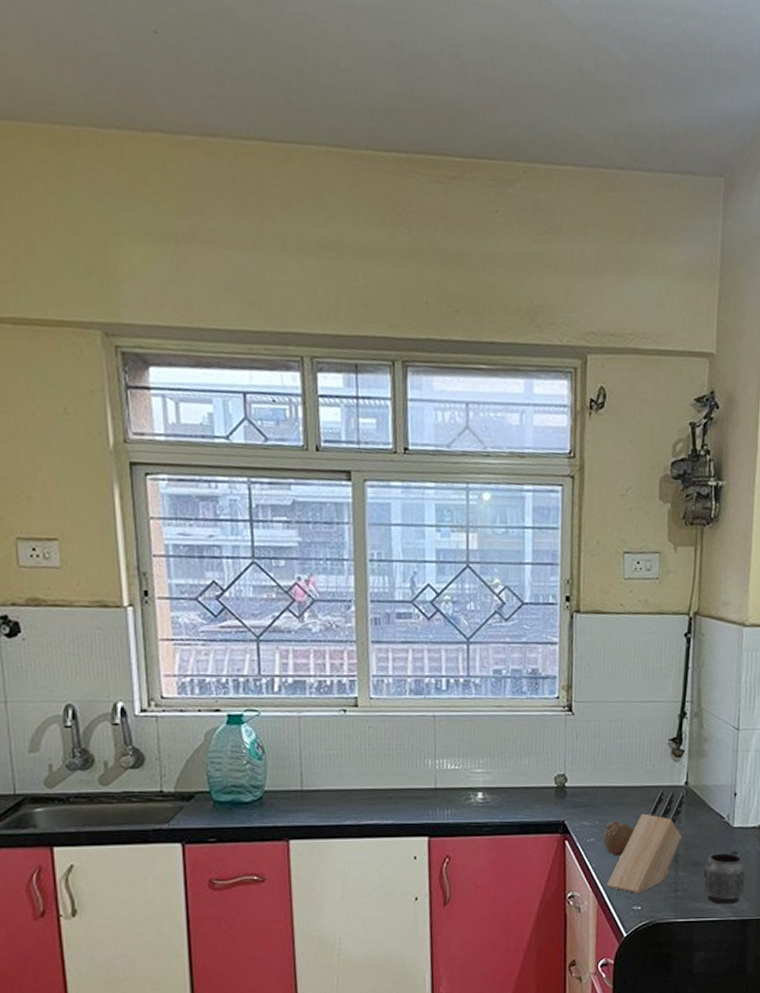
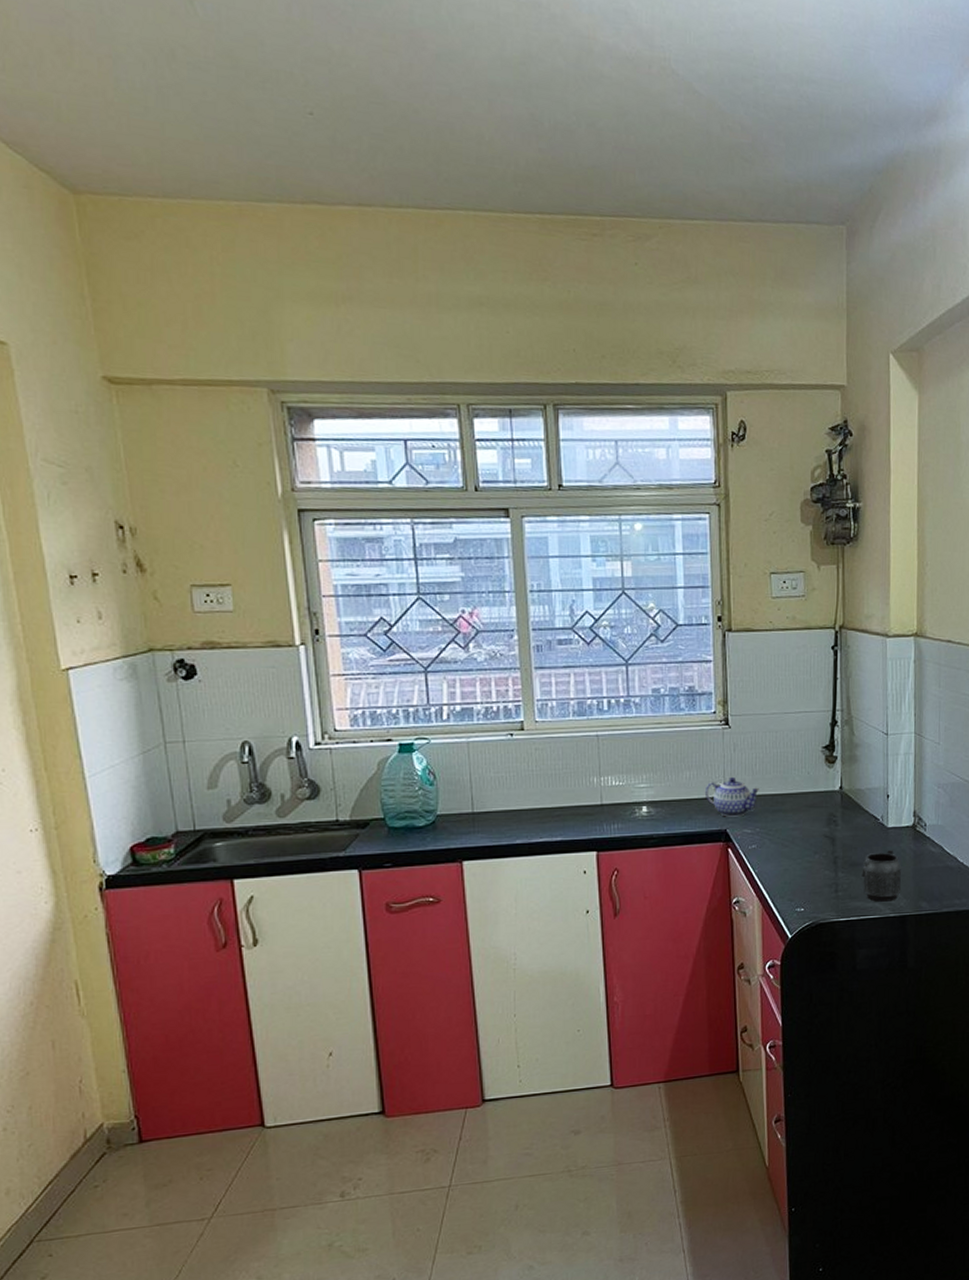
teapot: none [543,766,601,808] -> present [704,776,759,817]
fruit: present [603,820,634,857] -> none [764,827,793,861]
knife block: present [607,790,685,894] -> none [770,796,840,896]

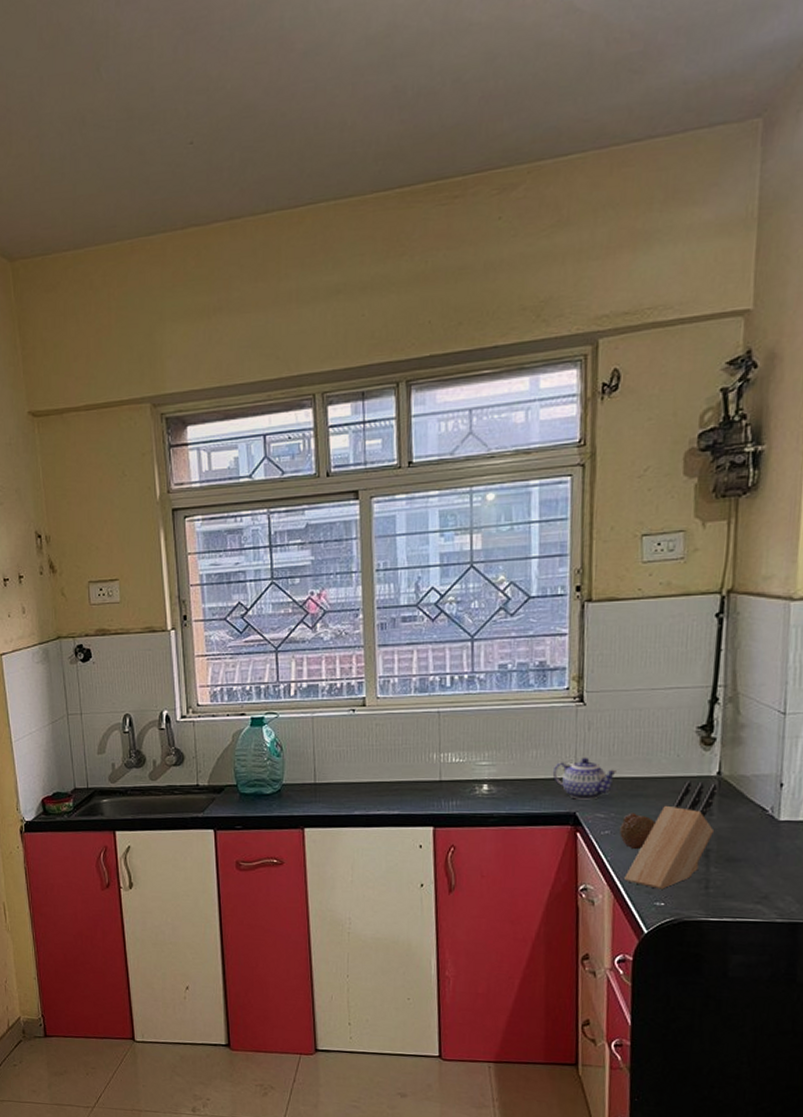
fruit: none [764,827,793,861] -> present [620,812,656,850]
knife block: none [770,796,840,896] -> present [624,781,717,889]
mug: present [862,849,901,902] -> none [741,845,795,905]

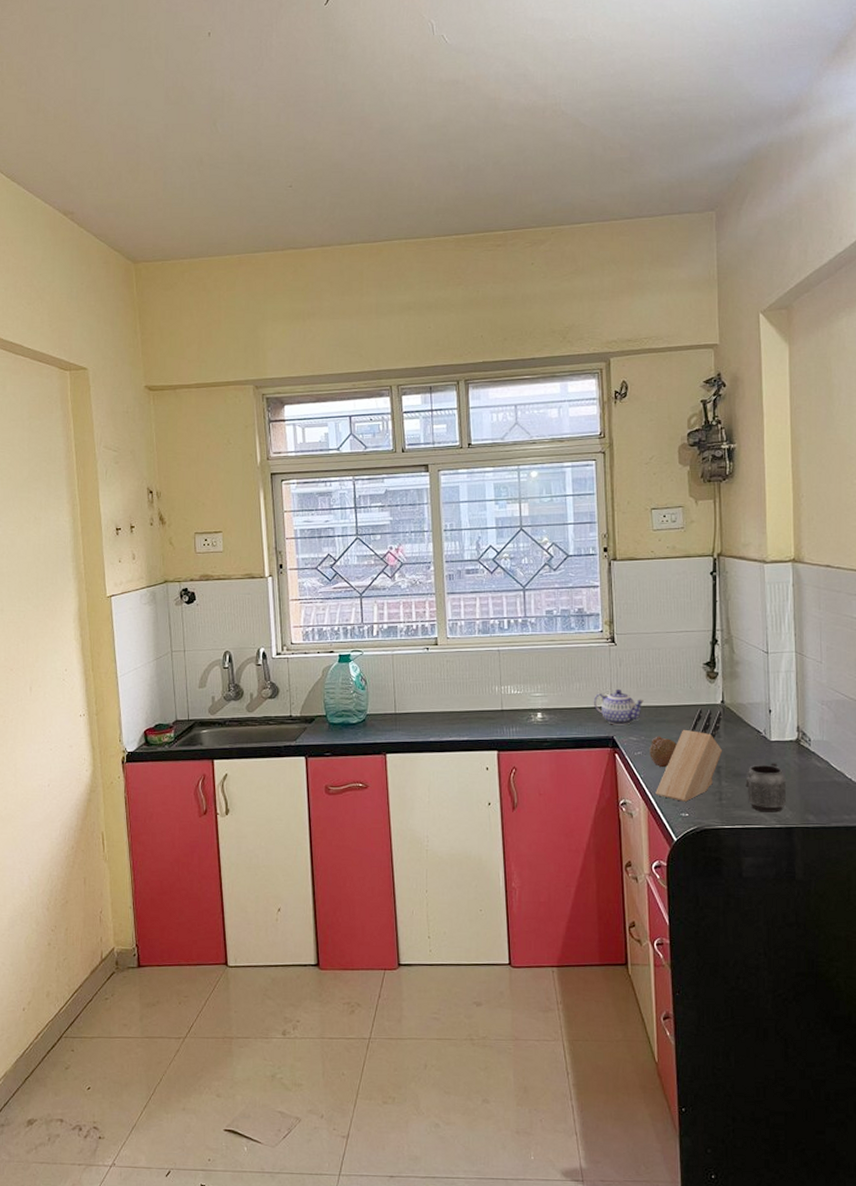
mug: none [741,845,795,905] -> present [745,762,786,813]

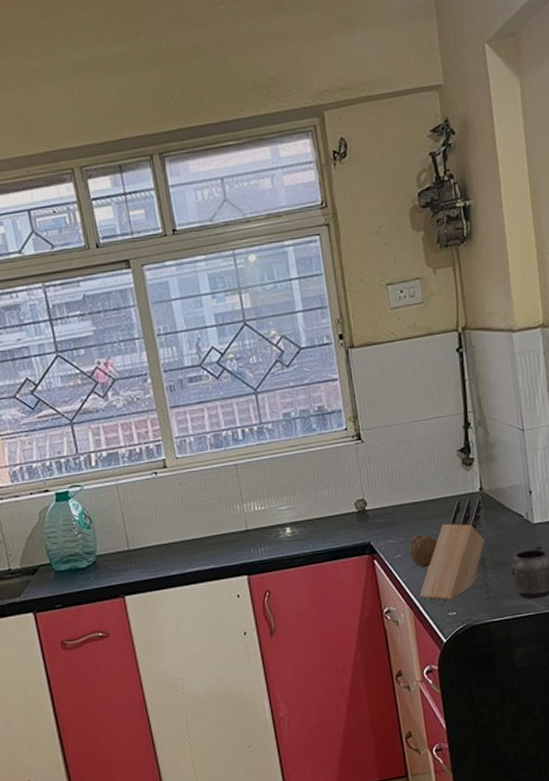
teapot: present [593,688,644,725] -> none [344,489,398,530]

